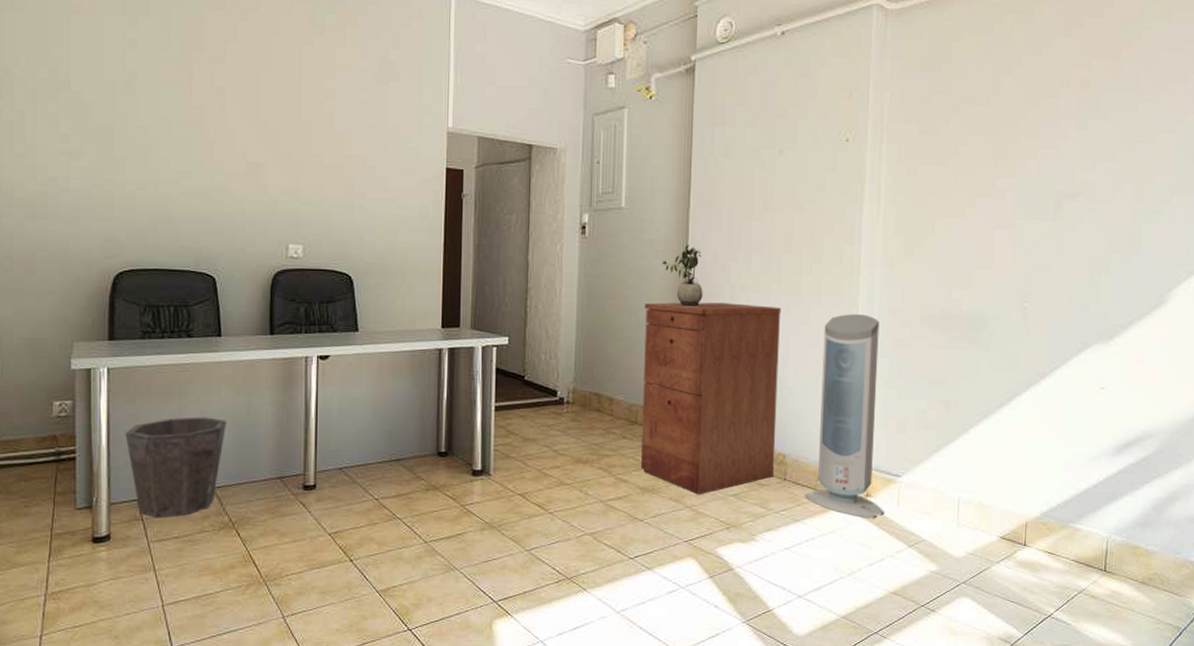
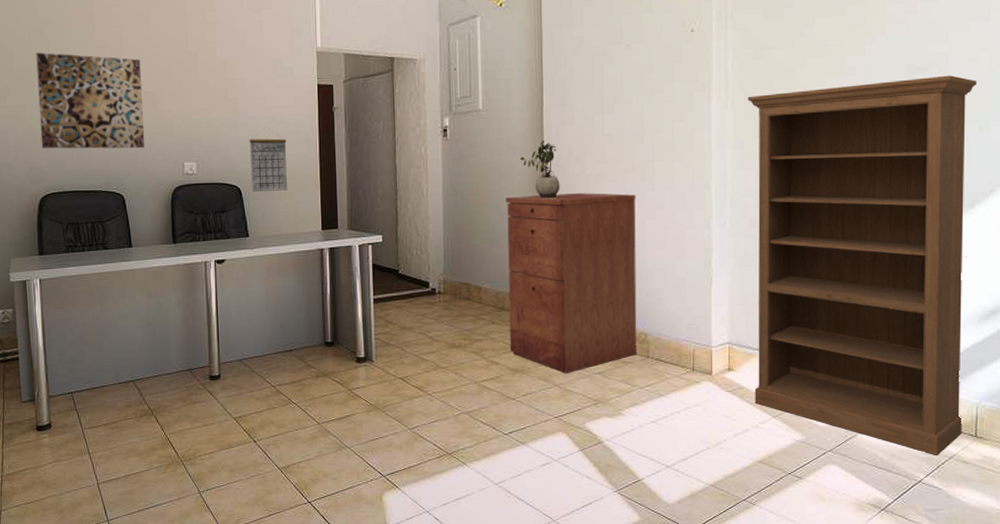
wall art: none [120,109,244,226] -> present [36,52,144,149]
waste bin: present [125,417,227,518] -> none [57,318,142,408]
calendar: none [365,222,408,283] -> present [249,138,287,193]
air purifier: present [804,314,884,519] -> none [667,197,747,392]
bookshelf: none [891,204,1121,589] -> present [747,75,977,455]

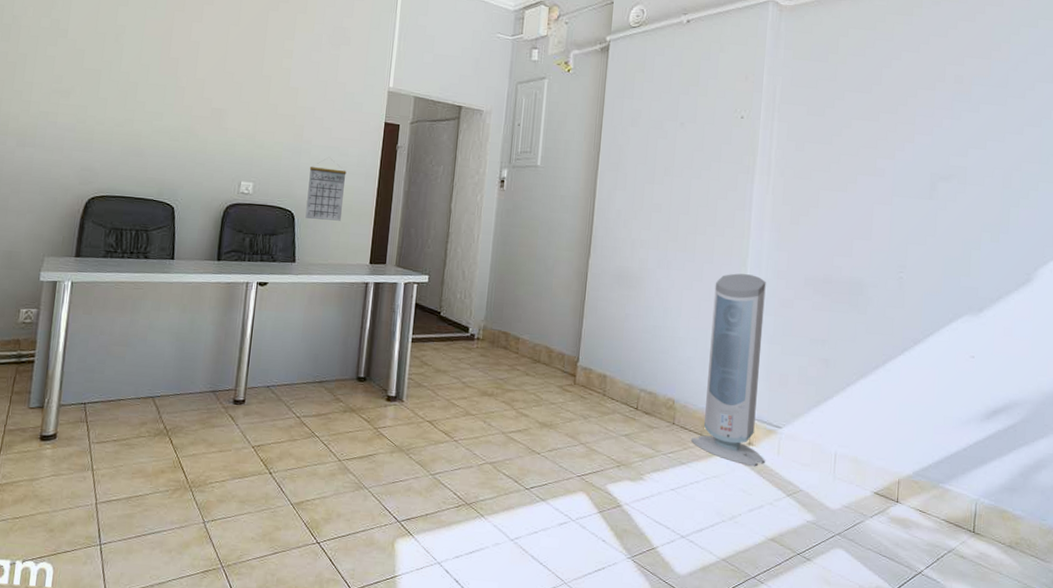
wall art: present [36,52,144,149] -> none [97,56,213,163]
filing cabinet: present [506,193,637,374] -> none [541,252,677,433]
potted plant: present [520,140,560,199] -> none [571,201,607,259]
air purifier: none [667,197,747,392] -> present [690,273,766,467]
bookshelf: present [747,75,977,455] -> none [771,184,991,548]

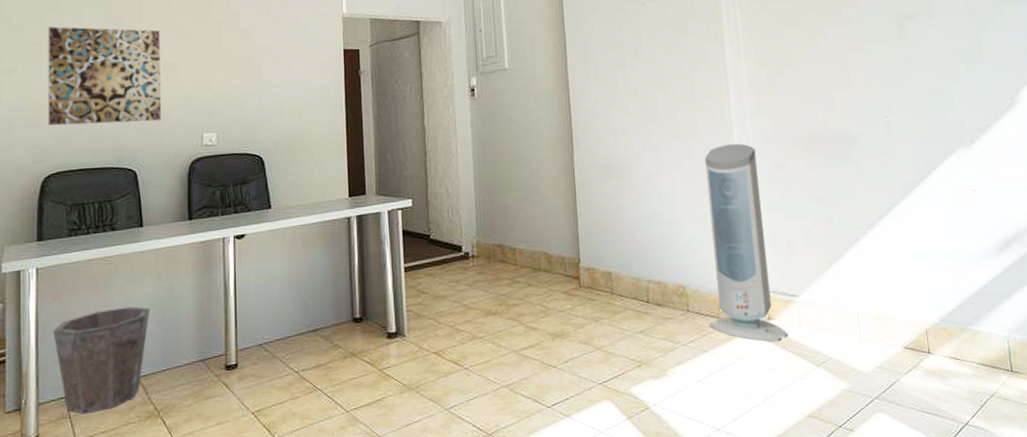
waste bin: none [80,330,172,422] -> present [53,306,150,415]
wall art: none [97,56,213,163] -> present [48,26,161,126]
calendar: present [305,166,347,221] -> none [272,104,312,162]

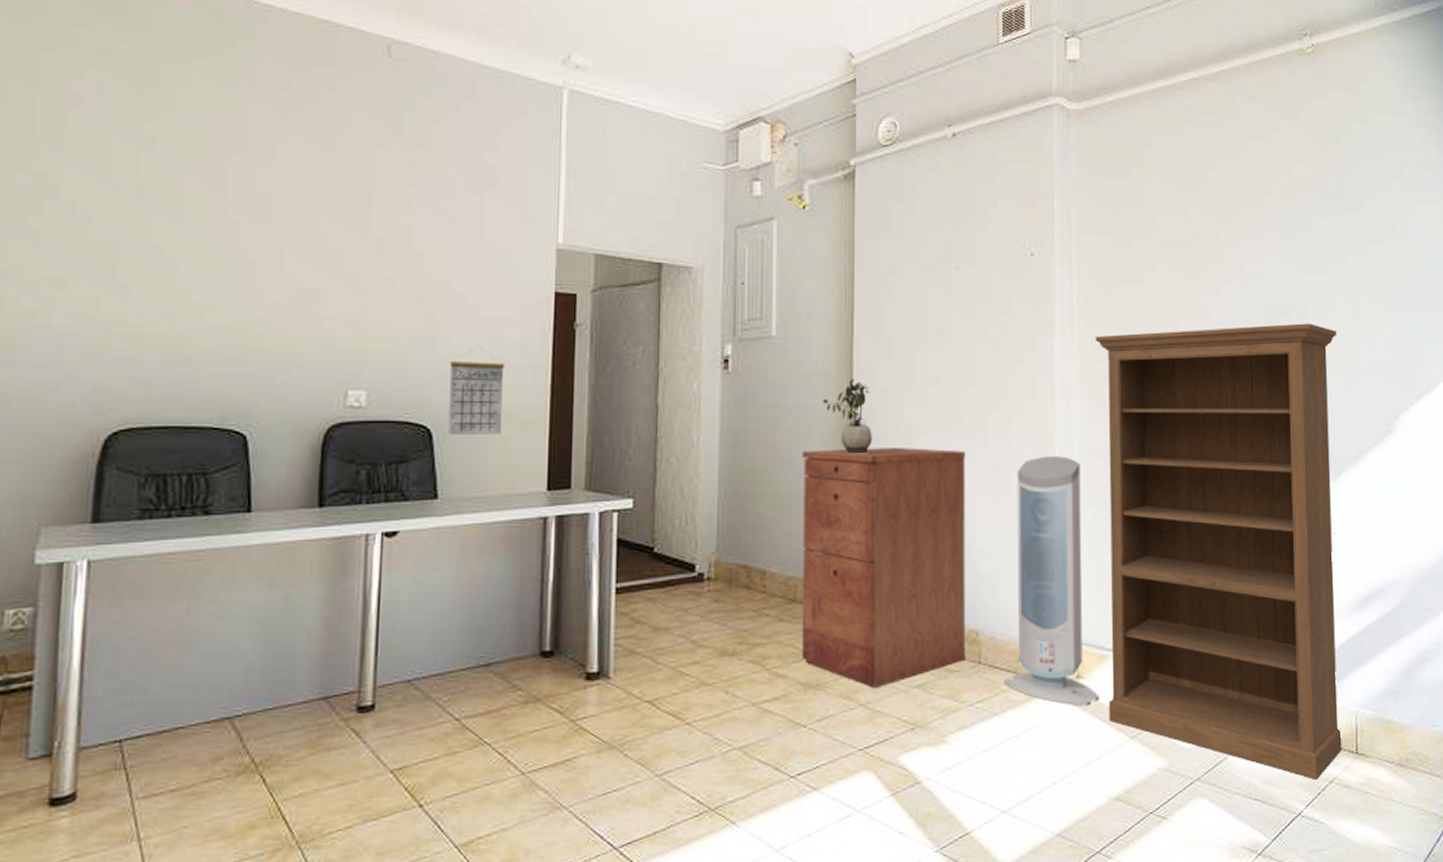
wall art: present [48,26,161,126] -> none [118,223,294,368]
waste bin: present [53,306,150,415] -> none [107,620,254,765]
calendar: none [272,104,312,162] -> present [448,360,505,436]
filing cabinet: none [536,145,676,335] -> present [802,448,966,689]
potted plant: none [548,95,589,154] -> present [823,378,872,454]
bookshelf: none [758,21,999,395] -> present [1095,323,1342,780]

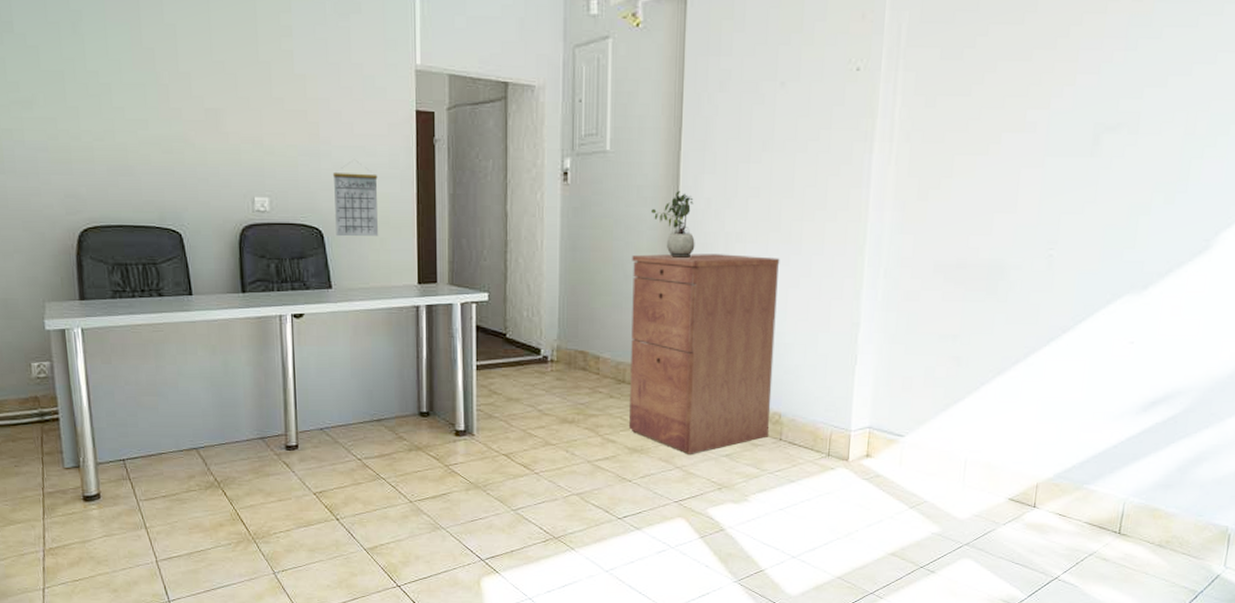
air purifier: present [1003,456,1099,707] -> none [800,264,887,480]
bookshelf: present [1095,323,1342,780] -> none [891,138,1168,552]

